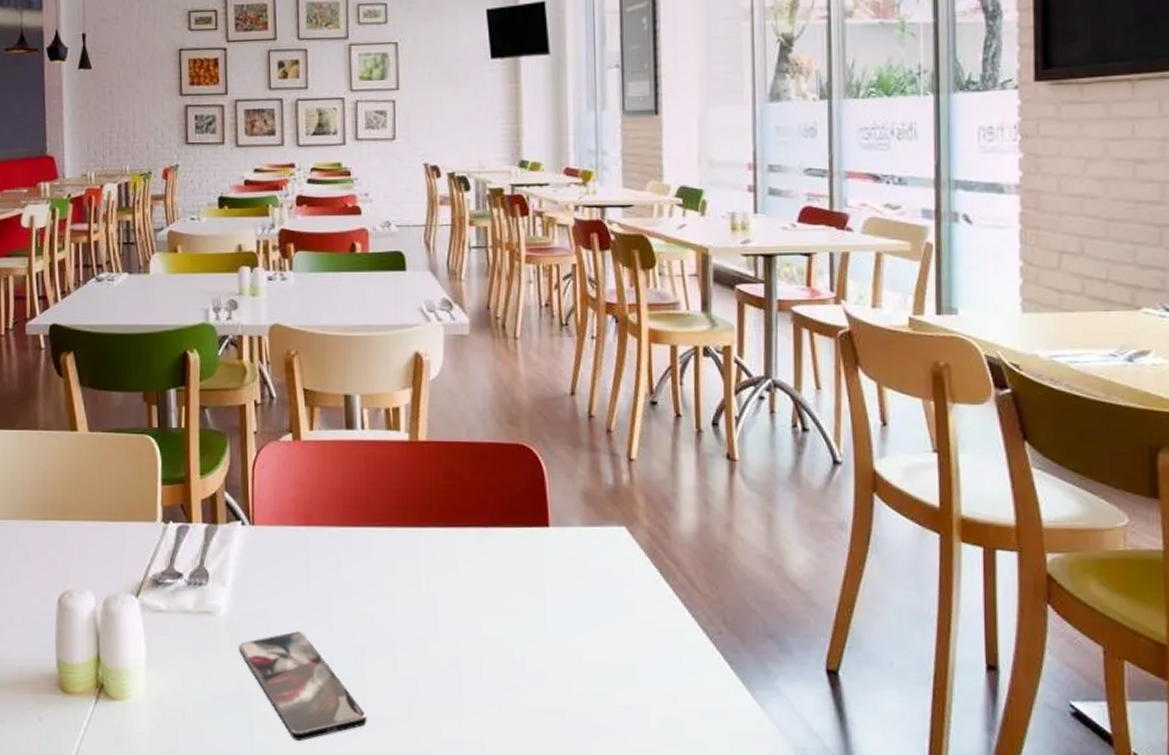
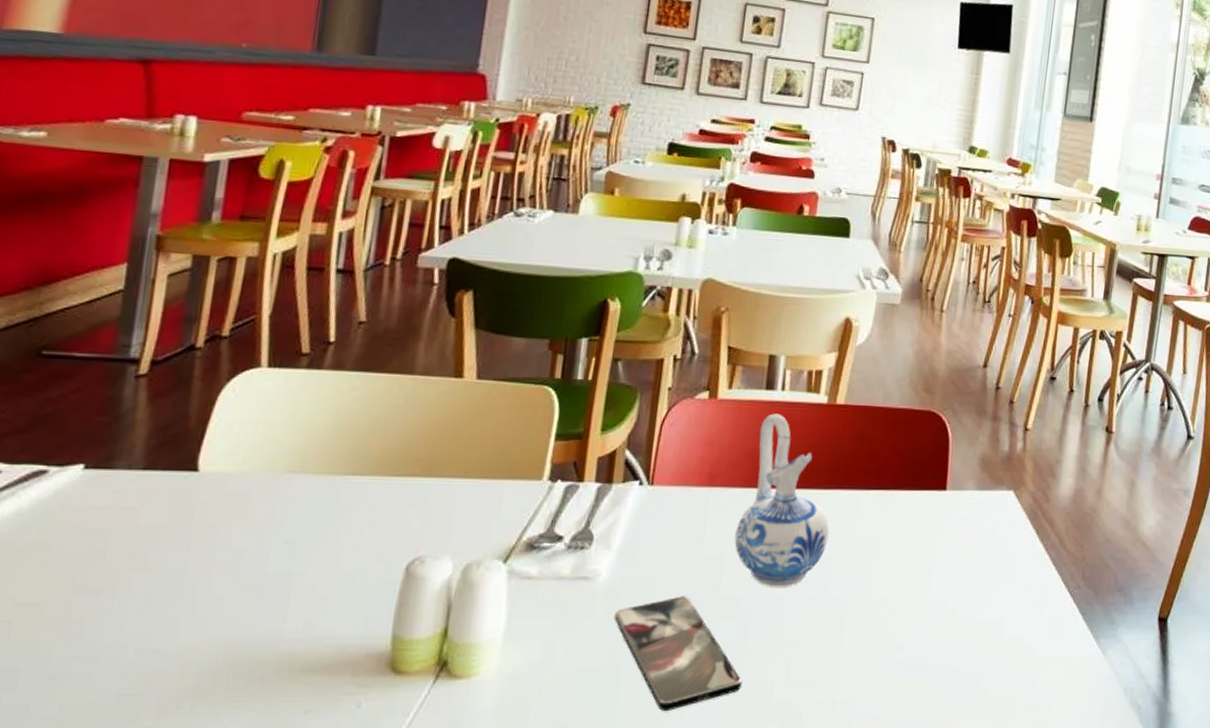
ceramic pitcher: none [338,453,431,625] -> present [734,413,830,587]

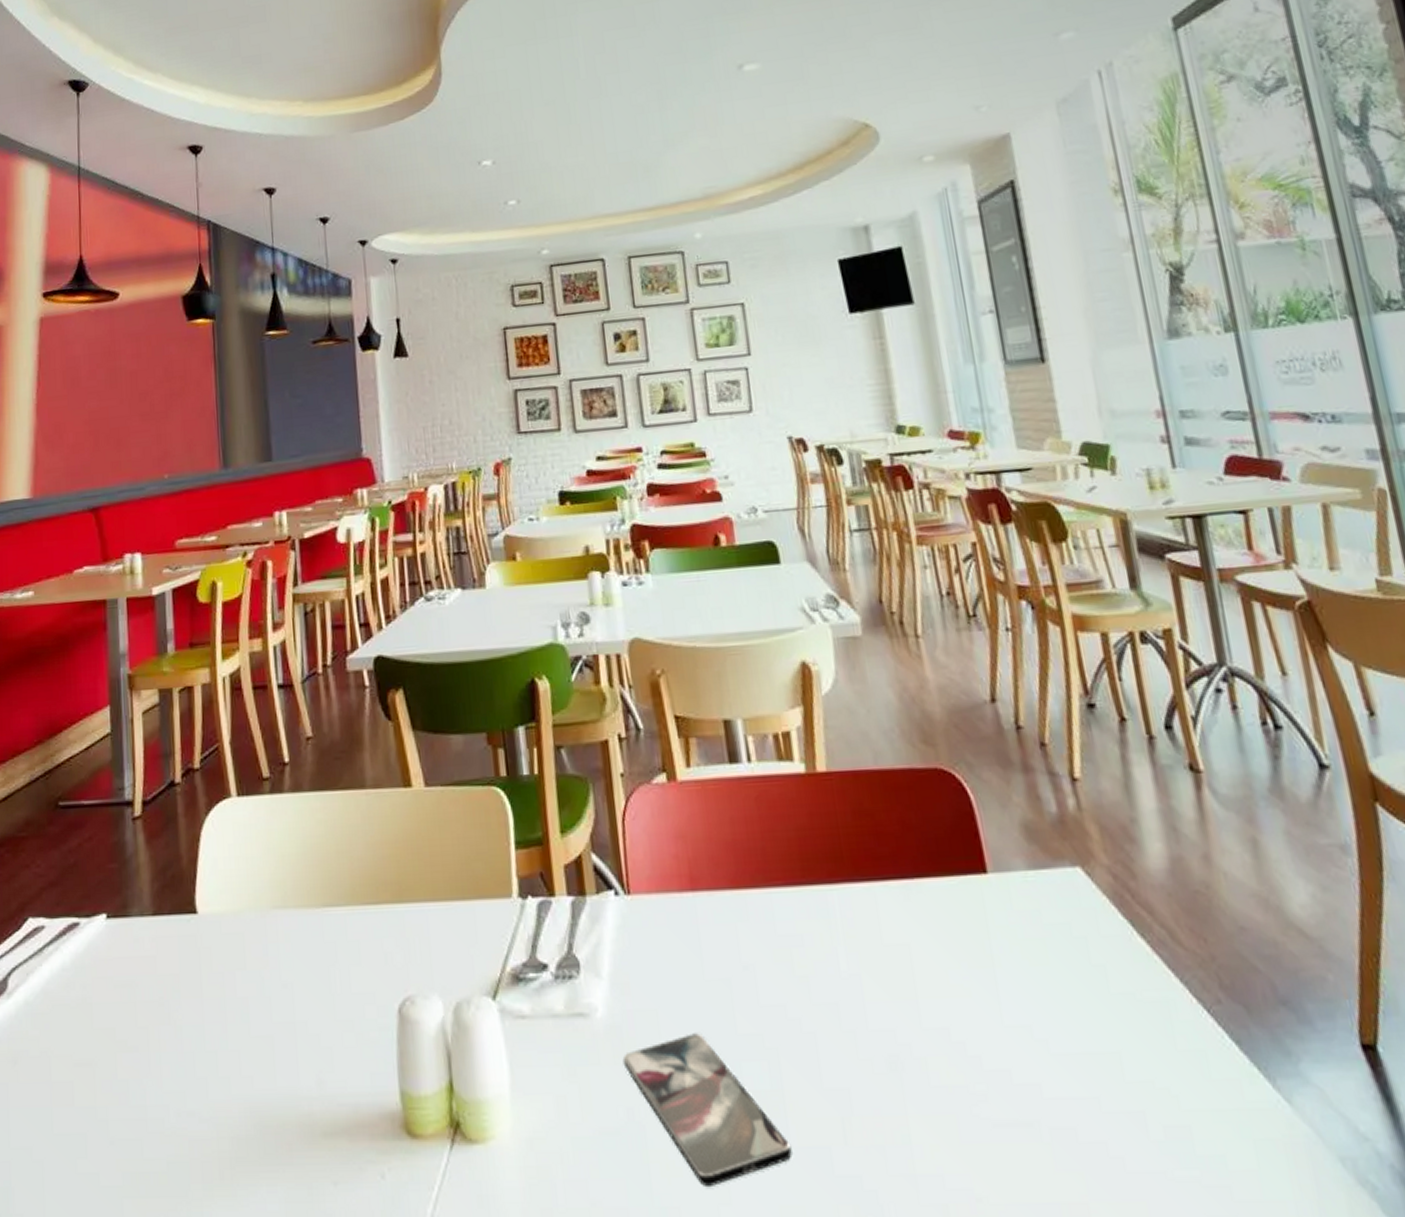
ceramic pitcher: present [734,413,830,587] -> none [734,792,852,1018]

